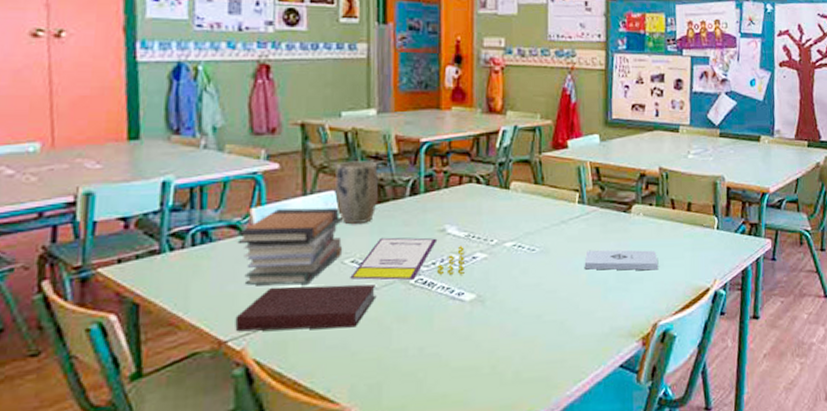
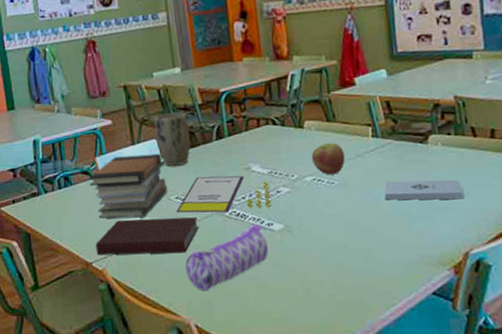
pencil case: none [353,294,455,373] -> present [185,224,269,291]
apple: none [514,207,549,241] -> present [311,143,345,175]

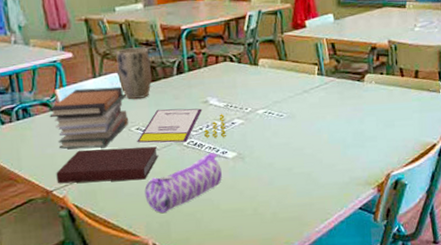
apple: present [311,143,345,175] -> none [264,79,294,109]
notepad: present [384,179,465,201] -> none [325,113,390,131]

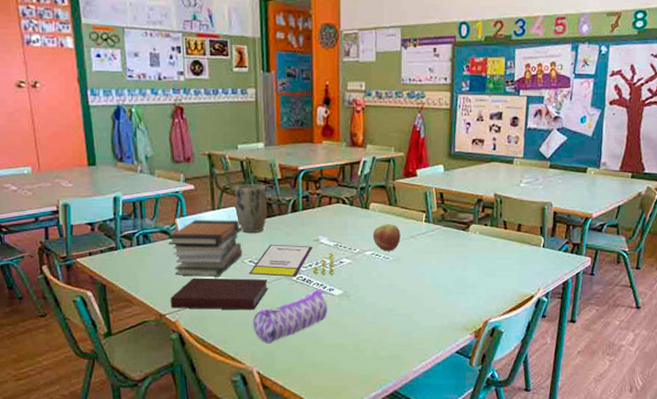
apple: none [264,79,294,109] -> present [372,224,401,251]

